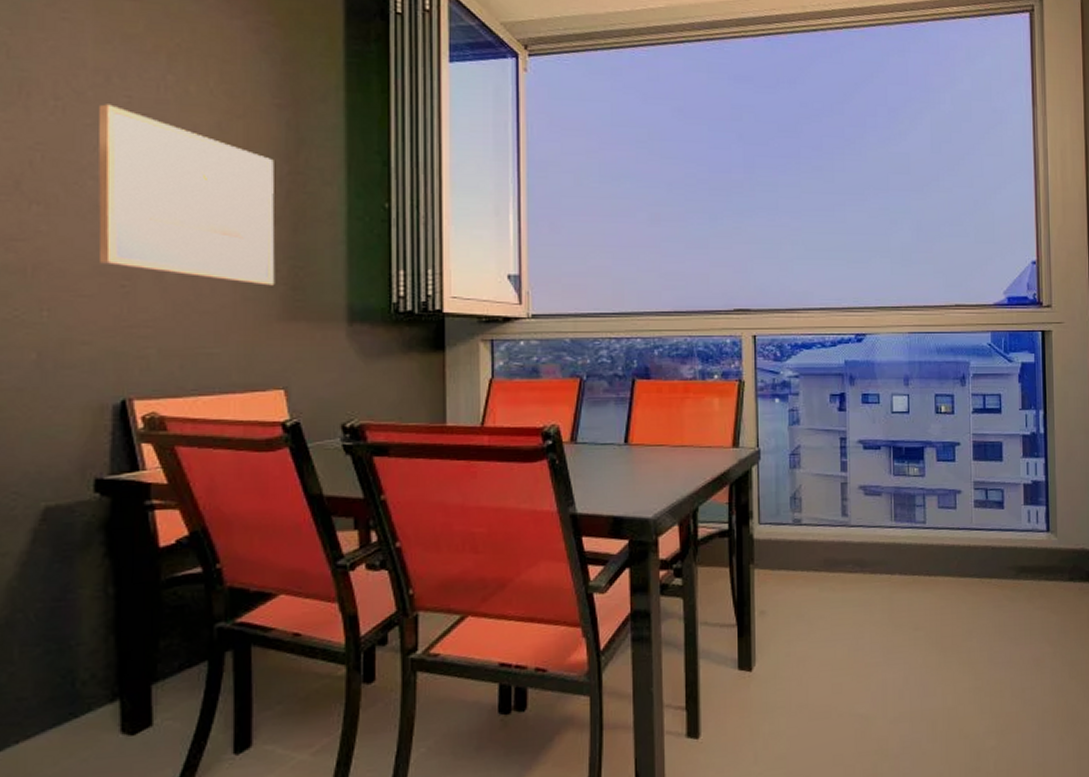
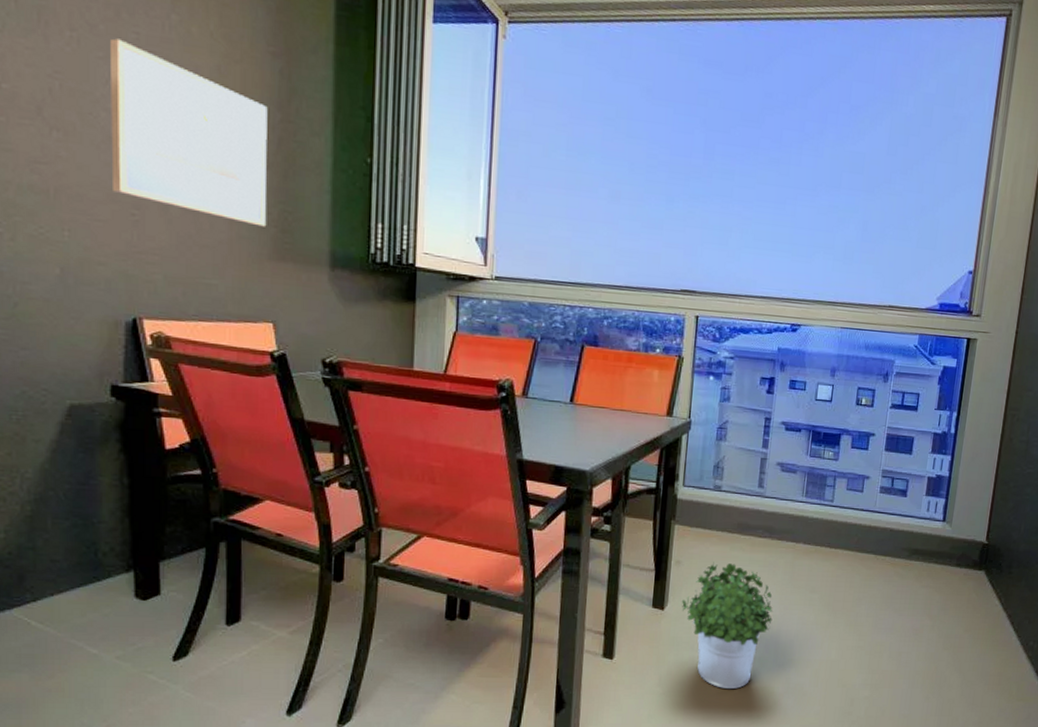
potted plant: none [770,607,876,759] -> present [681,562,773,690]

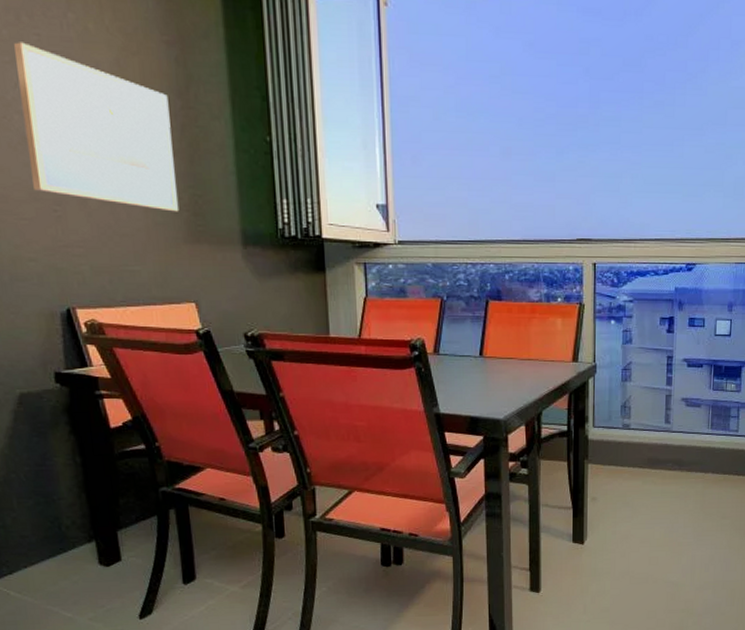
potted plant: present [681,562,773,690] -> none [599,496,687,614]

